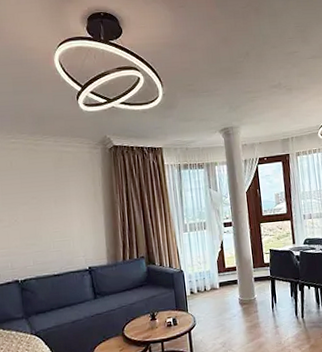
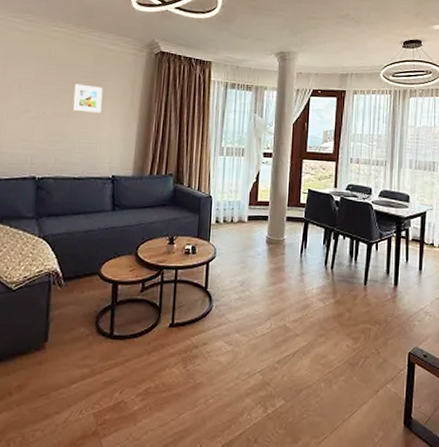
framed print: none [39,187,69,214] -> present [72,84,103,113]

